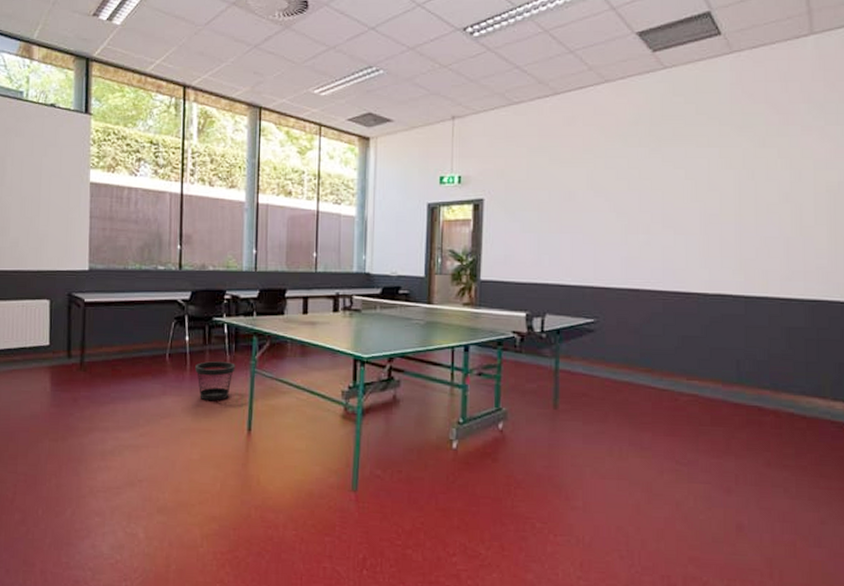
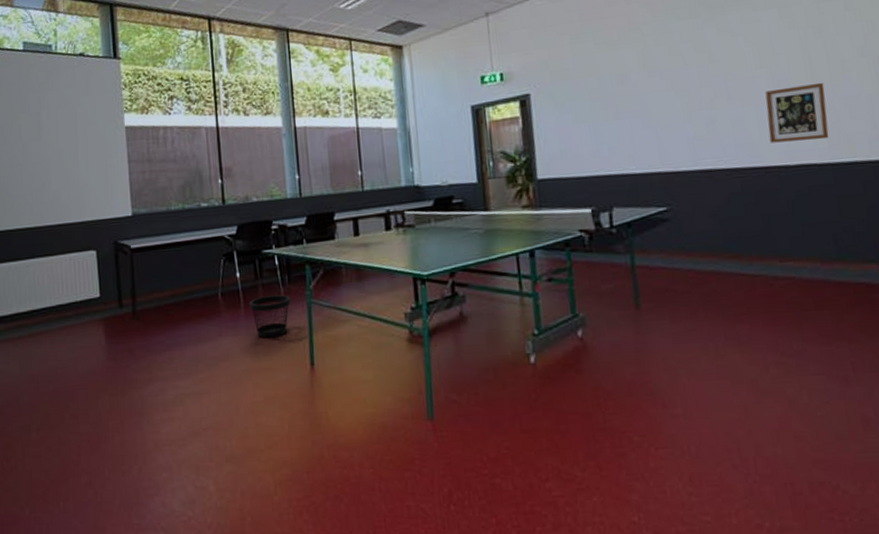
wall art: none [694,221,749,274] -> present [765,82,829,143]

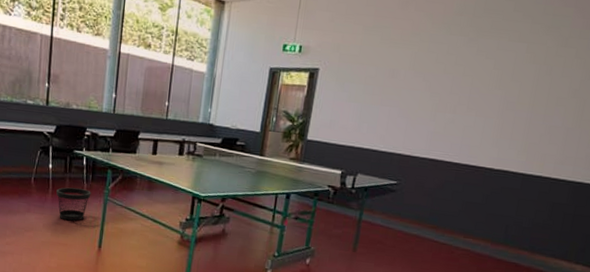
wall art: present [765,82,829,143] -> none [486,108,539,155]

